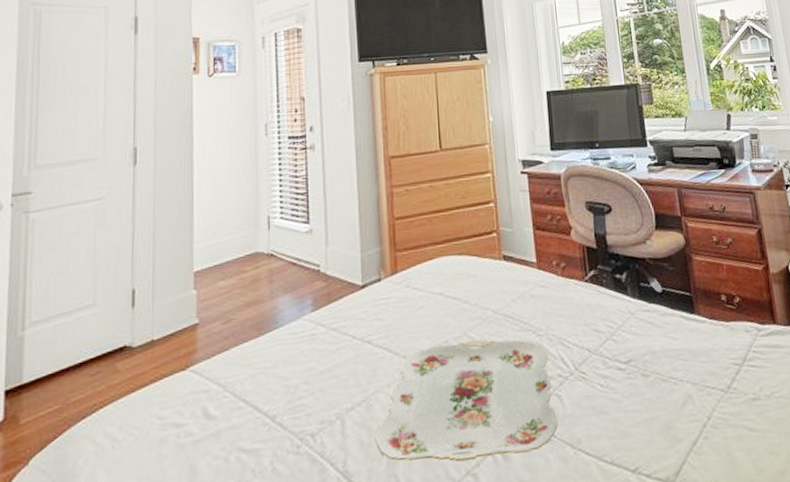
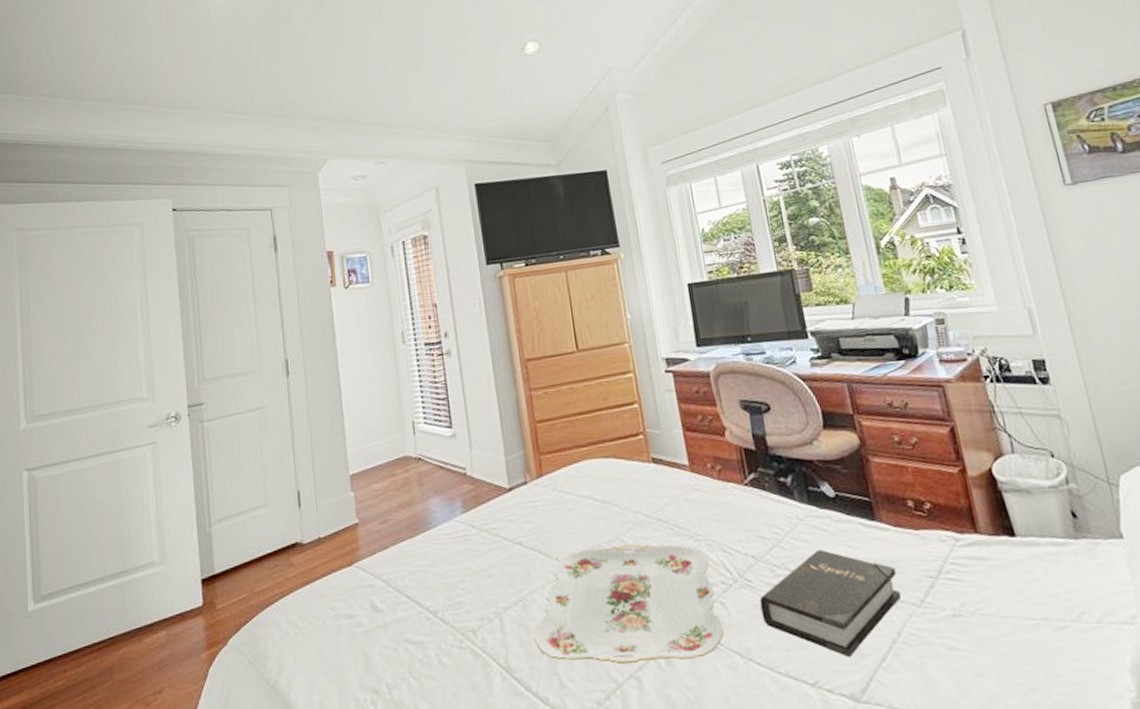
hardback book: none [592,341,712,443] -> present [759,549,901,657]

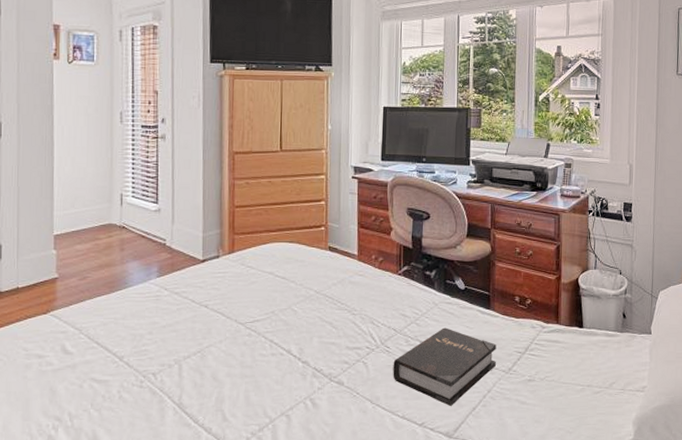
serving tray: present [534,543,724,665] -> none [207,313,362,405]

